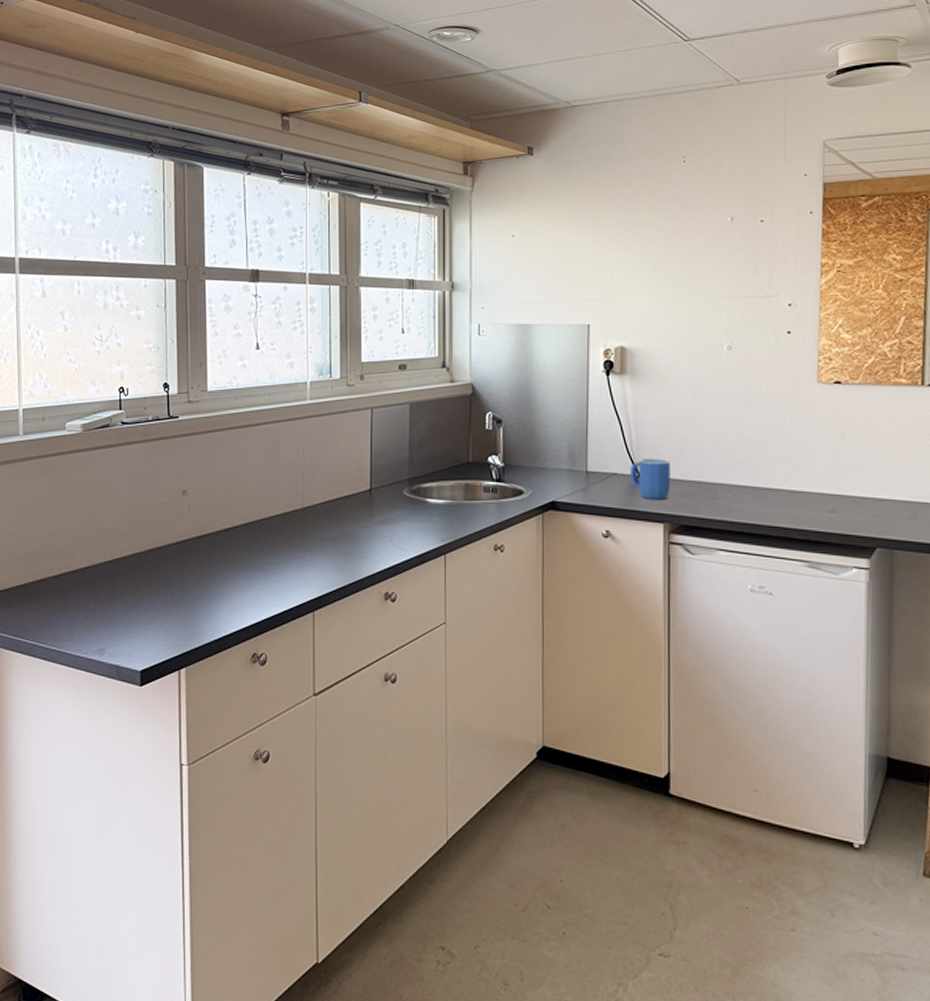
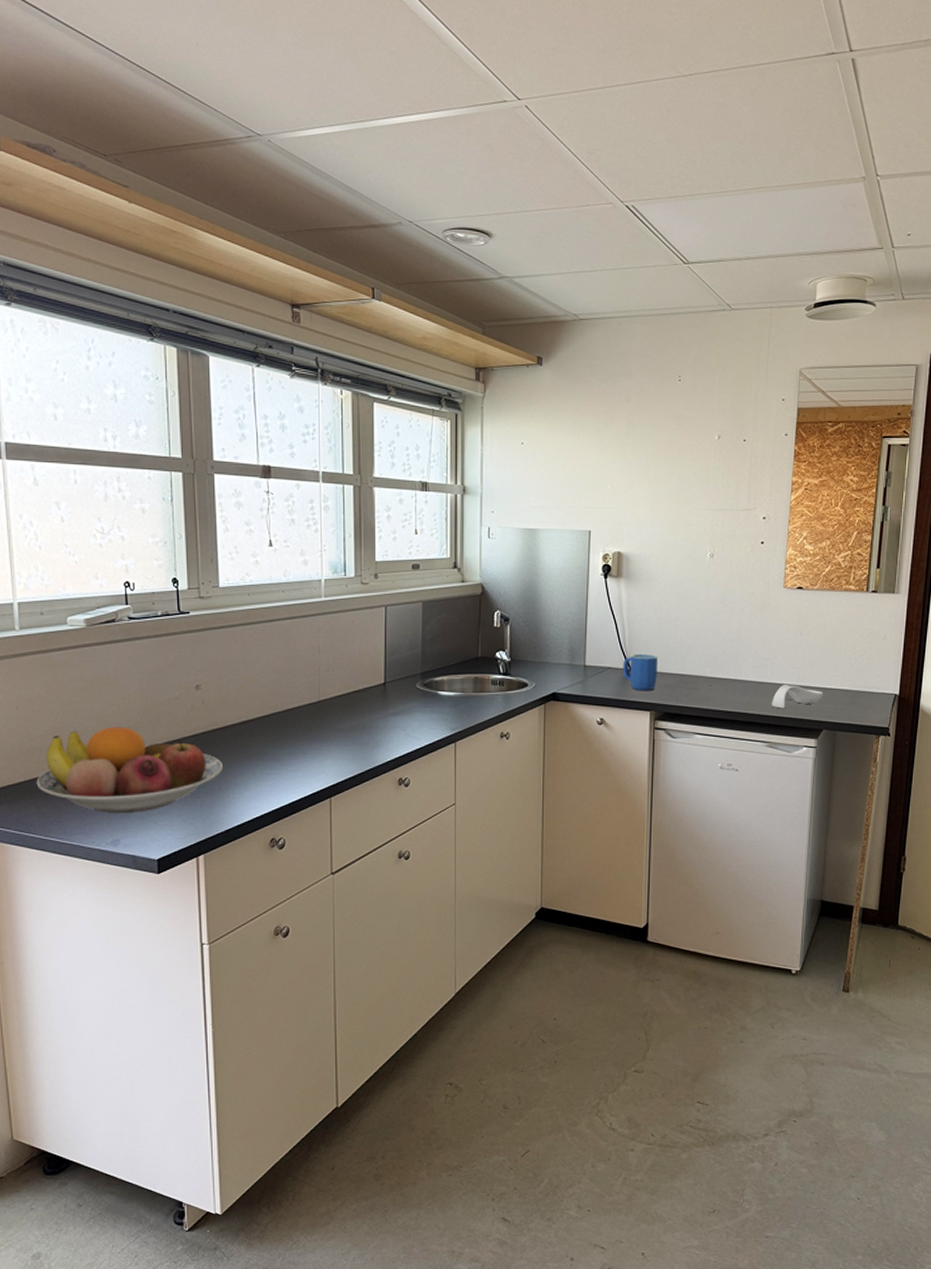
fruit bowl: none [31,532,208,621] -> present [36,726,224,813]
spoon rest: none [809,493,875,523] -> present [771,684,824,709]

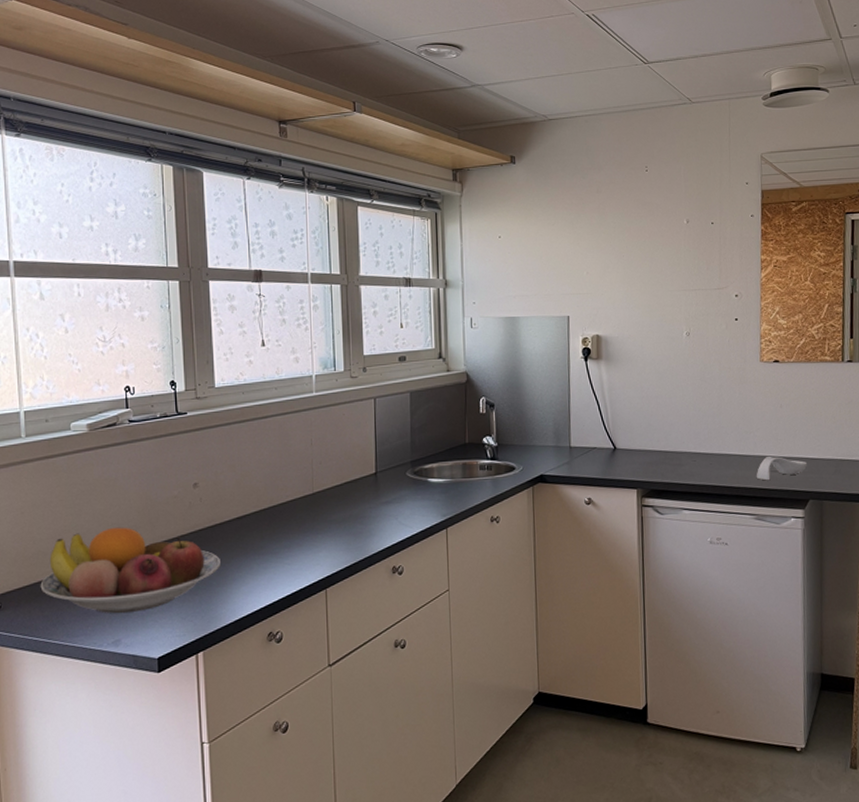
mug: present [622,653,657,691] -> none [607,432,642,470]

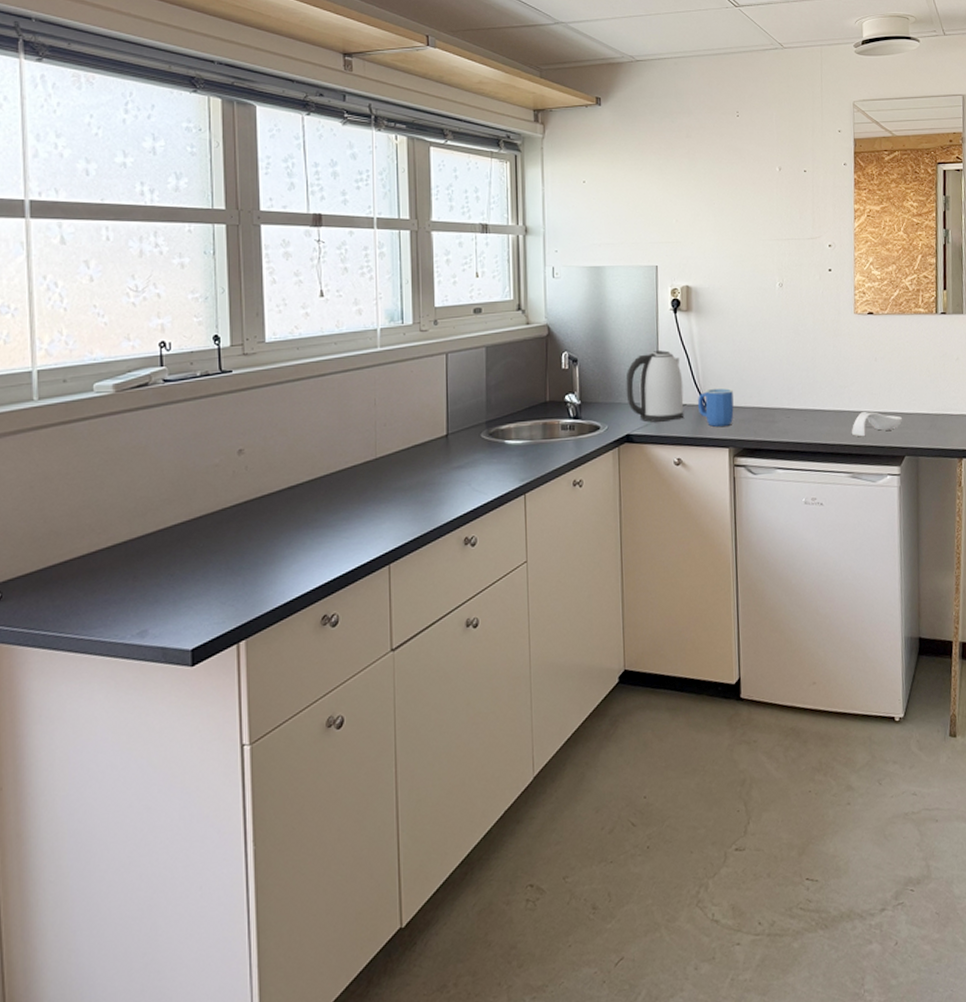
fruit bowl: present [40,527,222,613] -> none [51,500,269,600]
kettle: none [539,395,595,464] -> present [626,349,684,422]
mug: none [607,432,642,470] -> present [697,387,734,427]

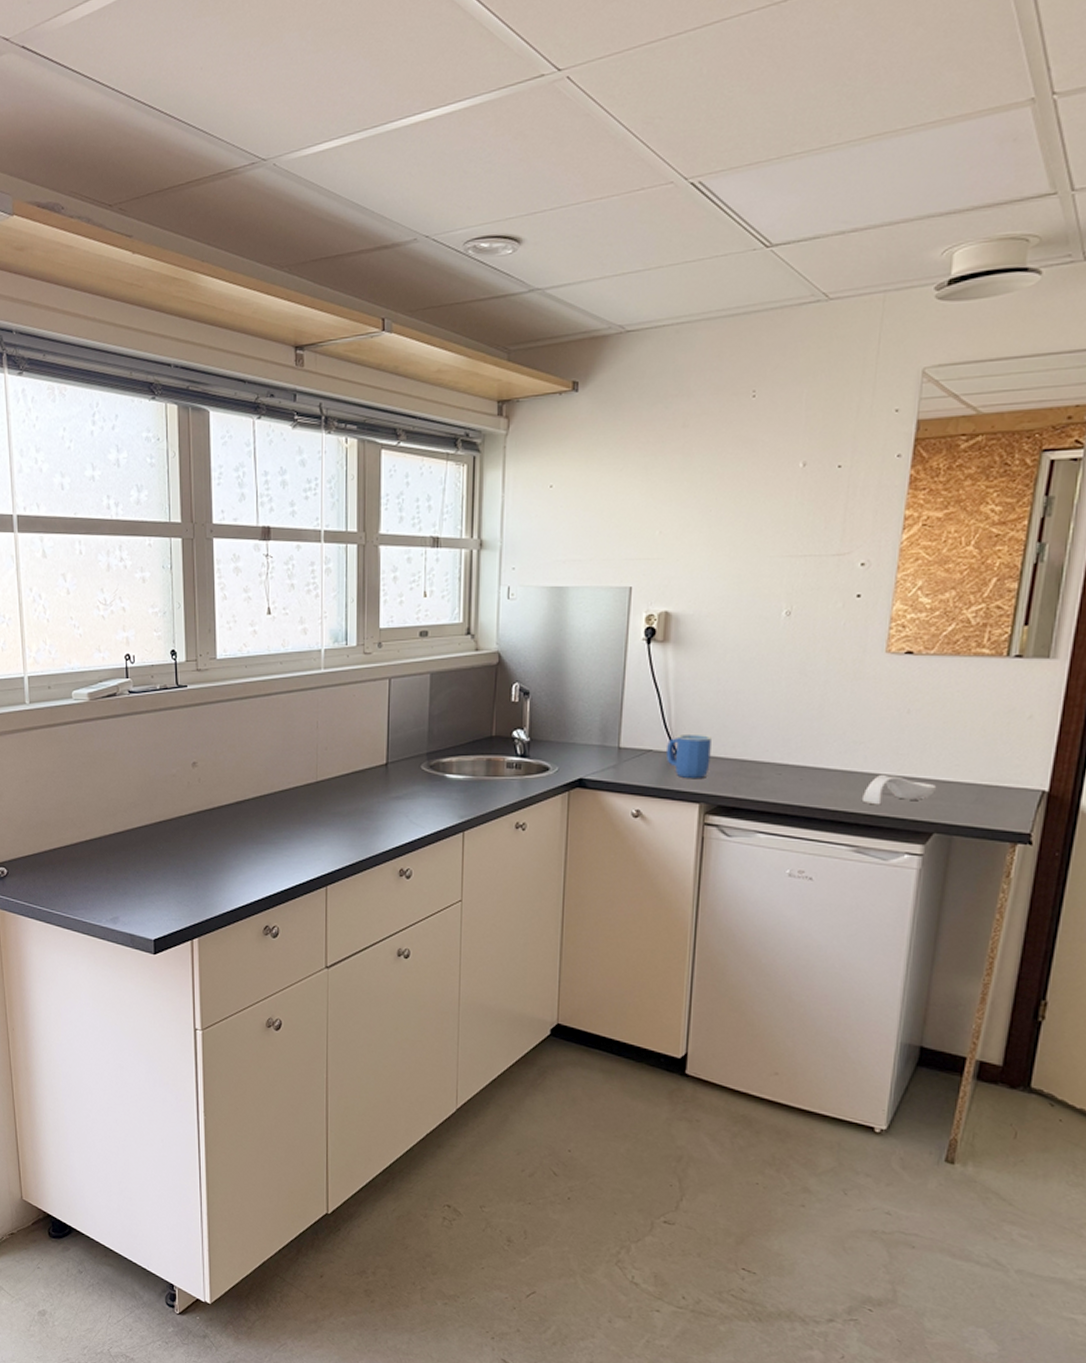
kettle: present [626,349,684,422] -> none [582,685,651,768]

